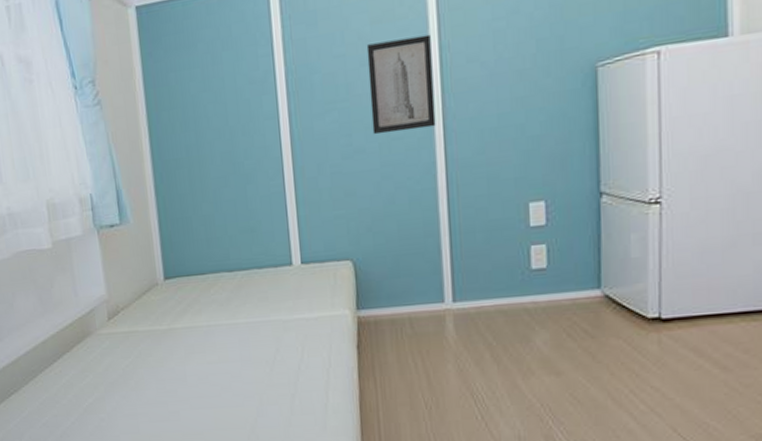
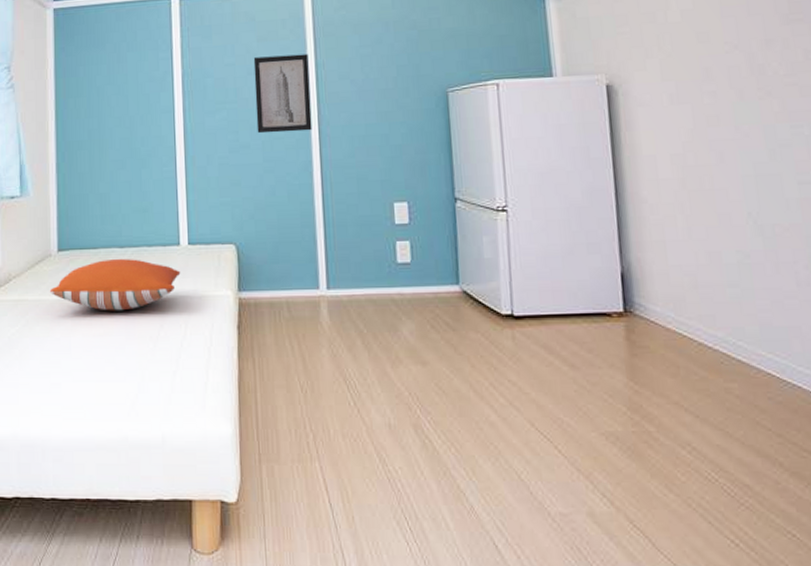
pillow: none [159,282,295,338] -> present [49,259,181,311]

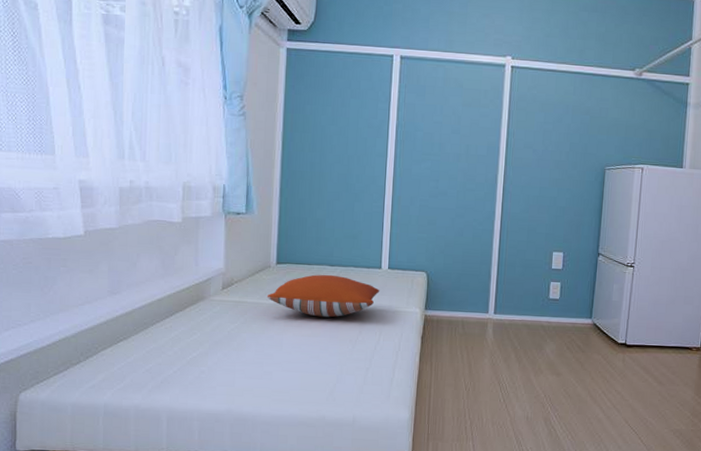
wall art: present [253,53,312,134] -> none [454,119,502,187]

